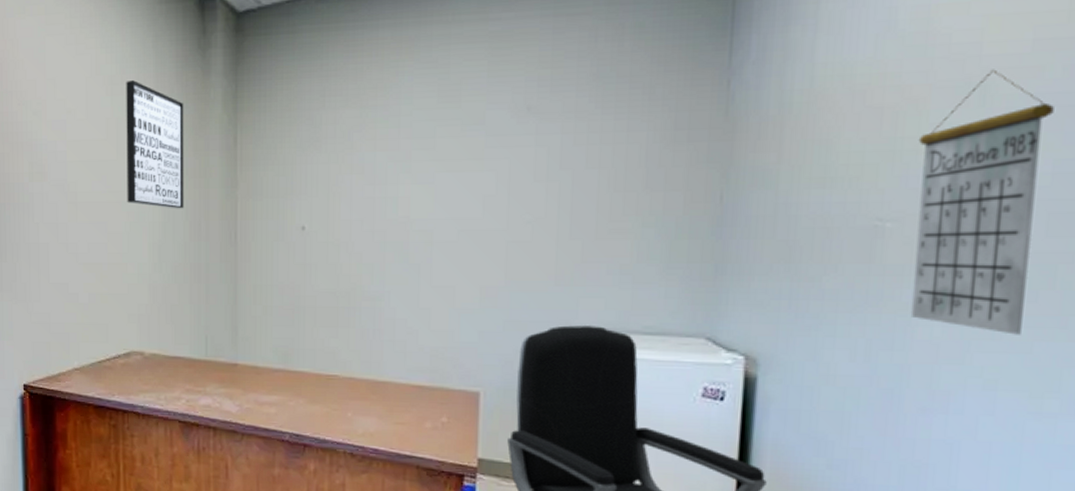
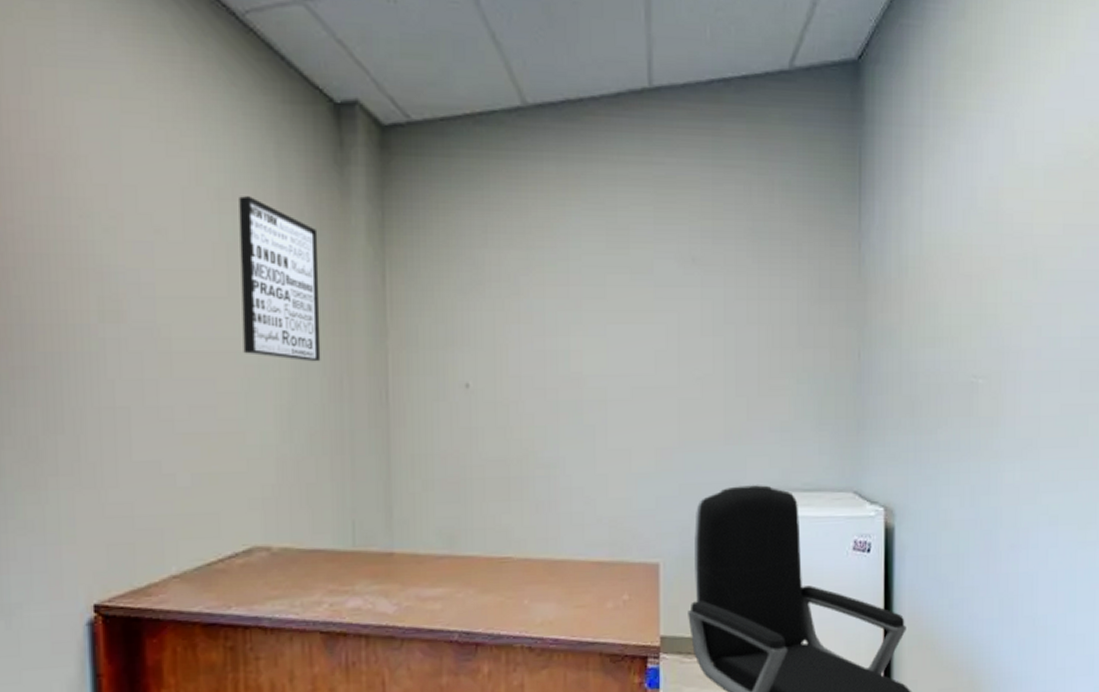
calendar: present [910,69,1054,335] -> none [996,247,1079,476]

